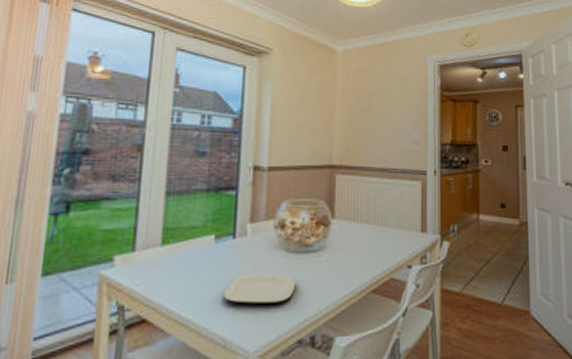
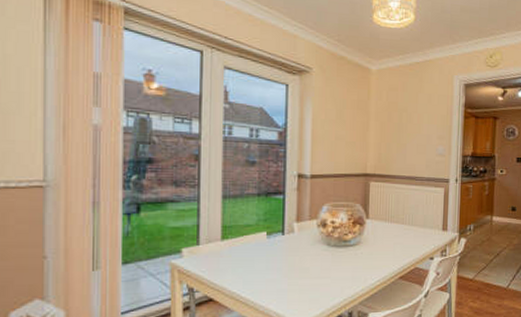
plate: present [223,273,296,304] -> none [275,263,336,287]

